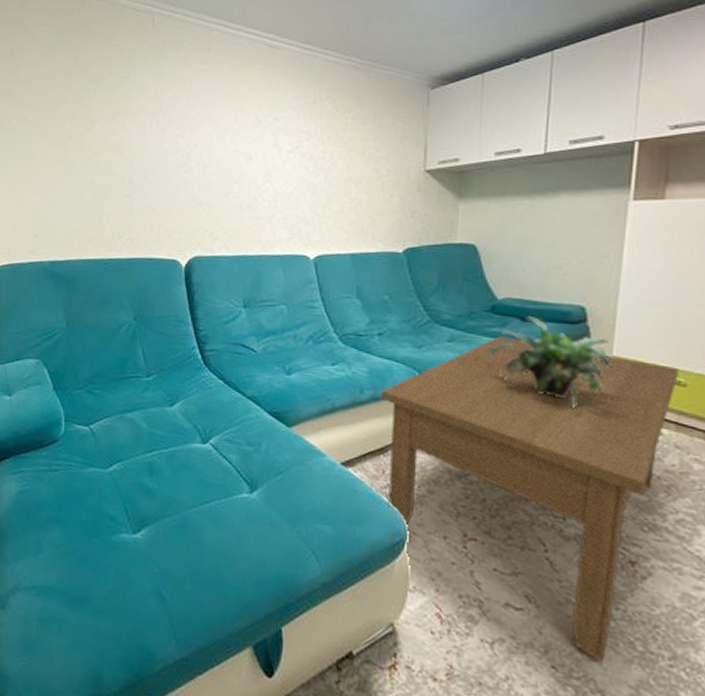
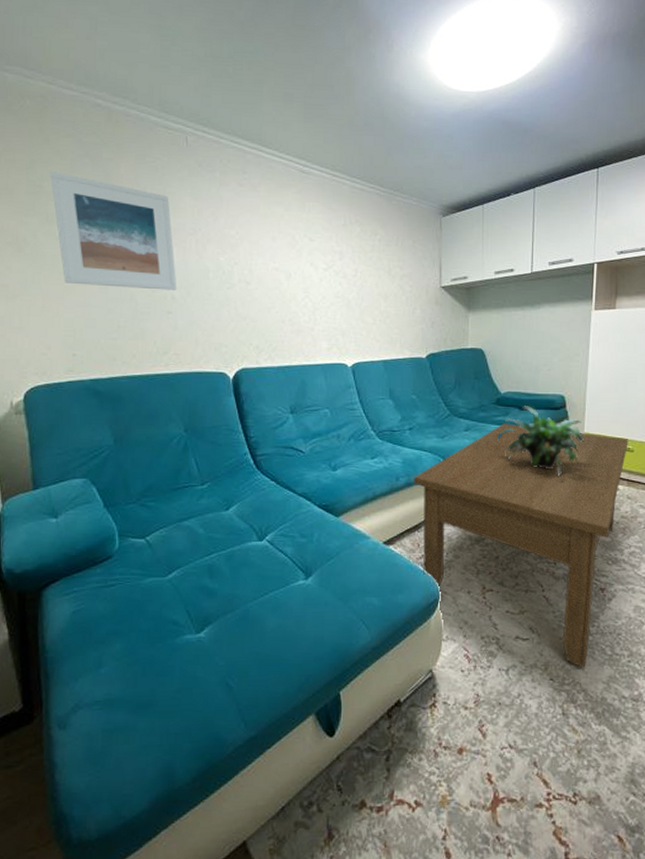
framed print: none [26,58,136,174] -> present [49,170,177,291]

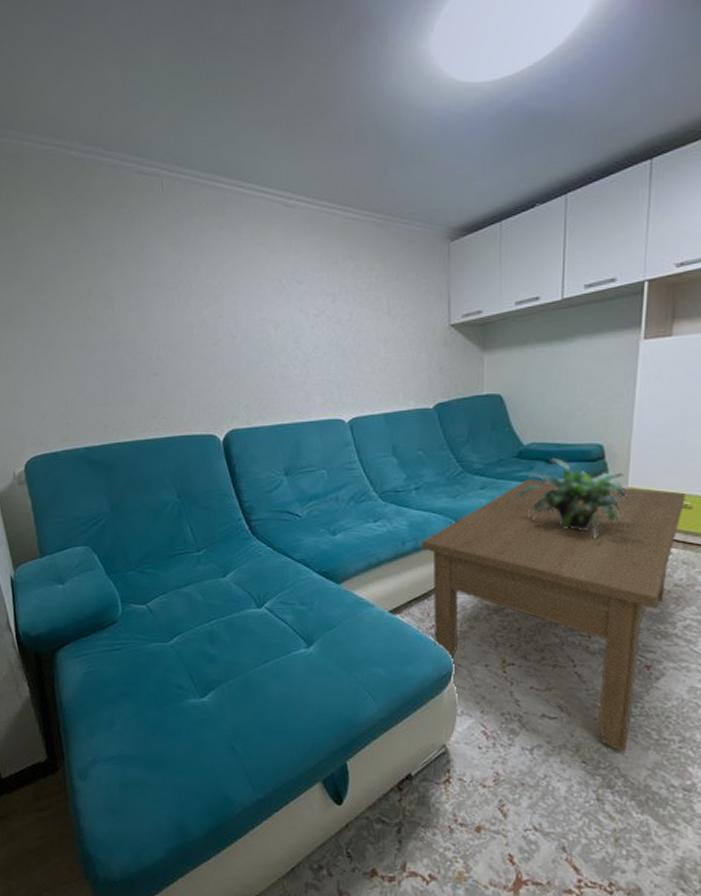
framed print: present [49,170,177,291] -> none [30,234,162,352]

